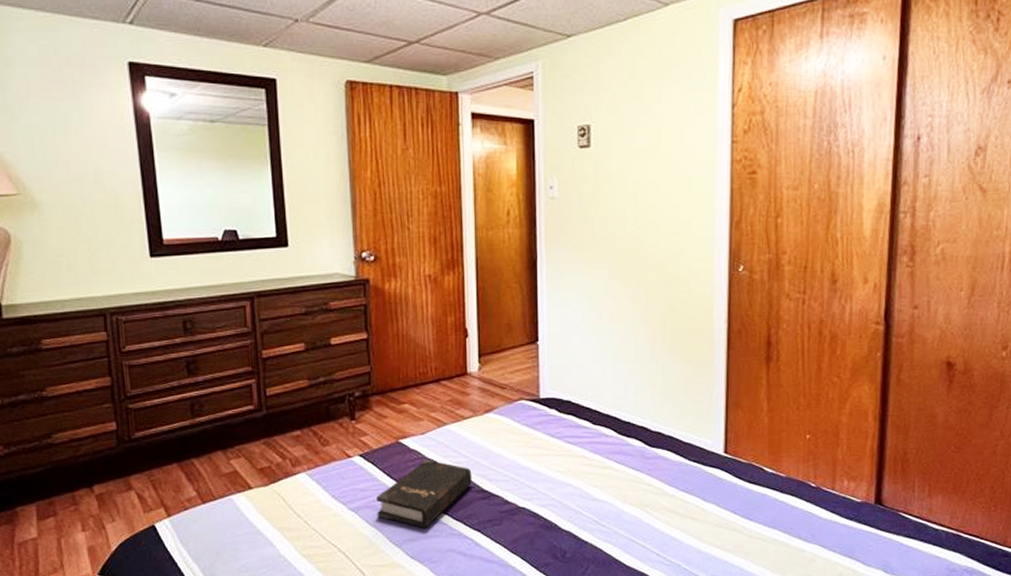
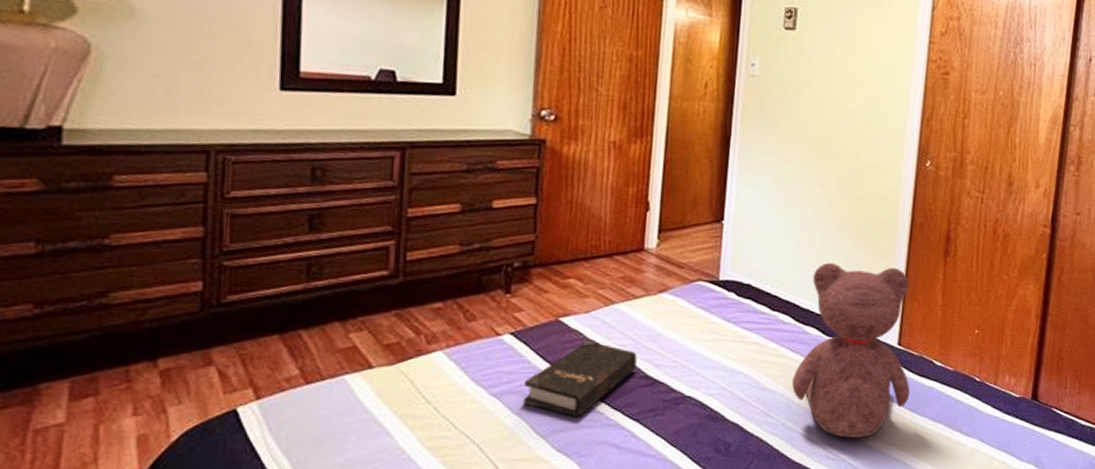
teddy bear: none [620,375,742,544] -> present [792,262,911,438]

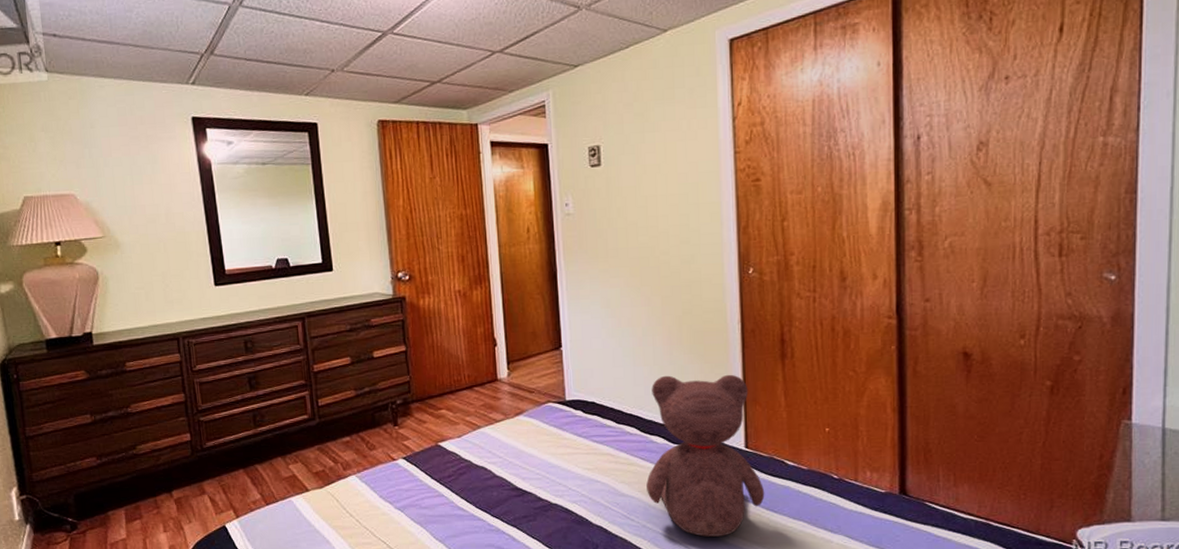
hardback book: present [523,339,637,418] -> none [420,459,507,525]

